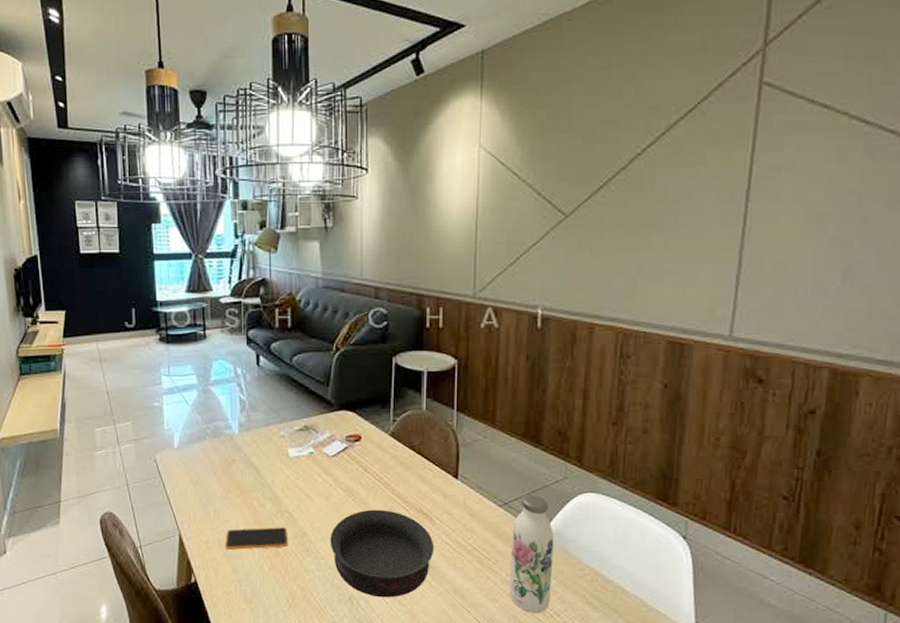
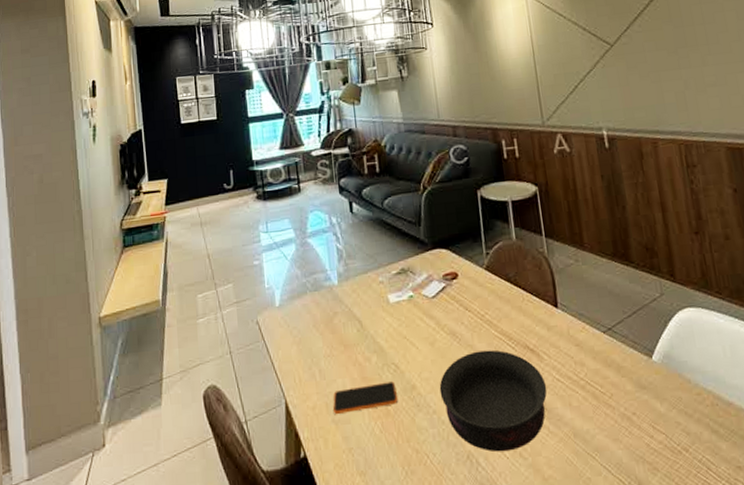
water bottle: present [509,494,554,614] -> none [620,315,676,452]

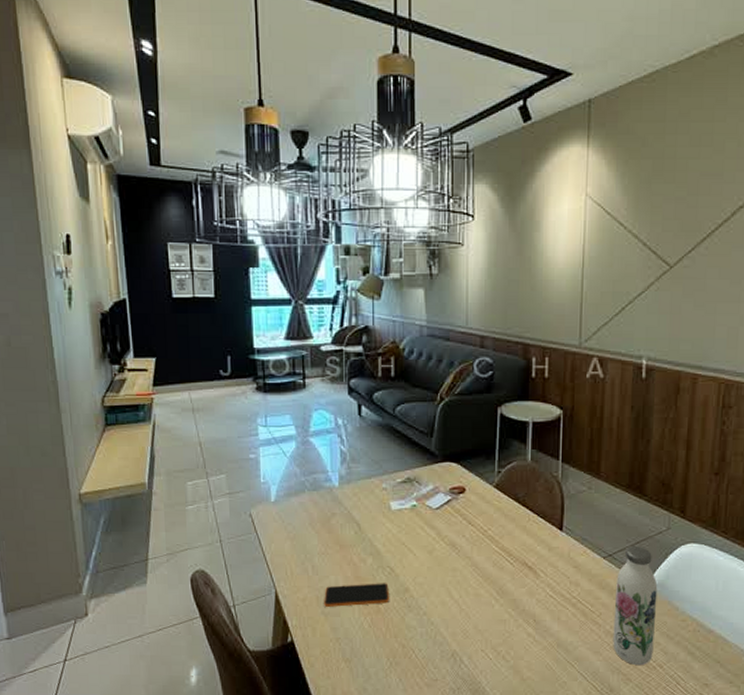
bowl: present [439,350,547,452] -> none [432,563,539,654]
water bottle: none [620,315,676,452] -> present [613,545,658,666]

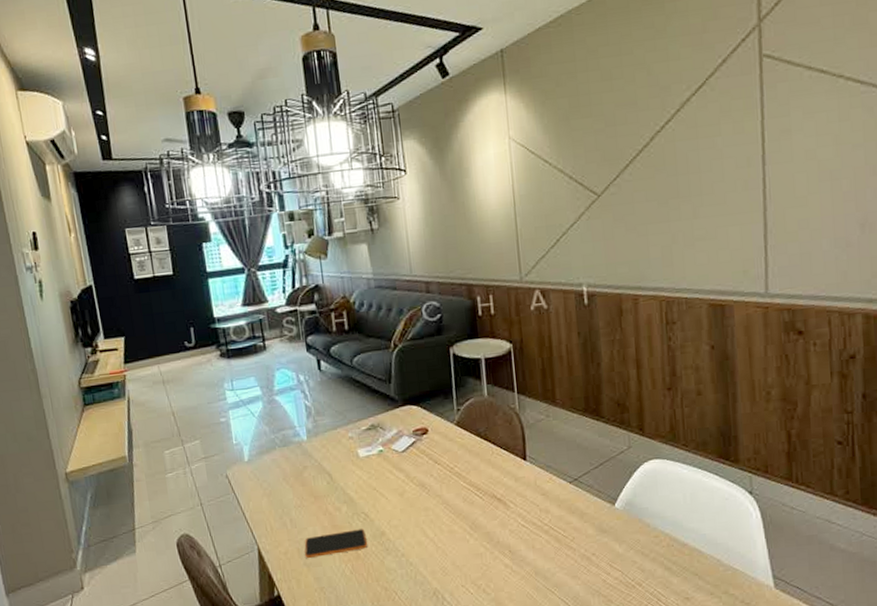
water bottle: present [613,545,658,666] -> none [585,467,631,586]

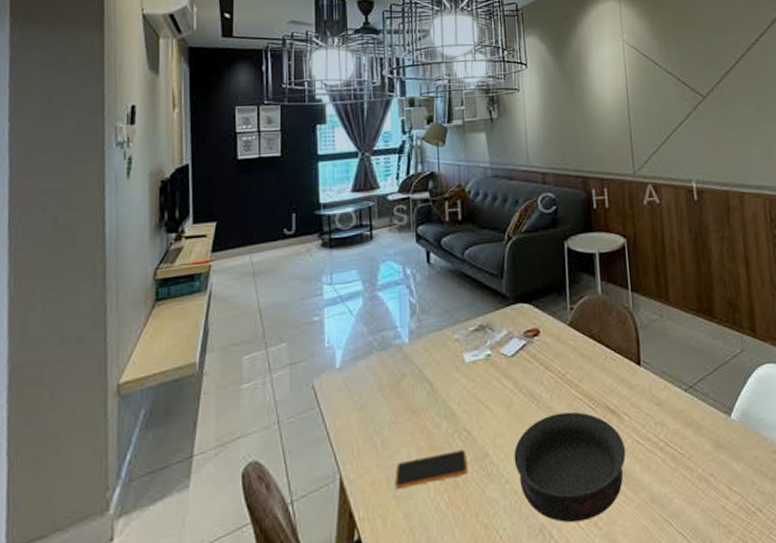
bowl: none [408,499,512,589] -> present [514,411,626,523]

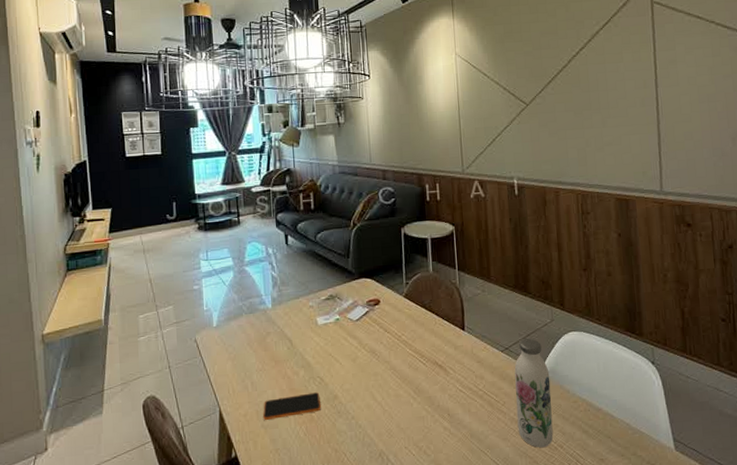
bowl: present [514,411,626,523] -> none [358,365,451,451]
water bottle: none [700,372,750,514] -> present [514,337,554,448]

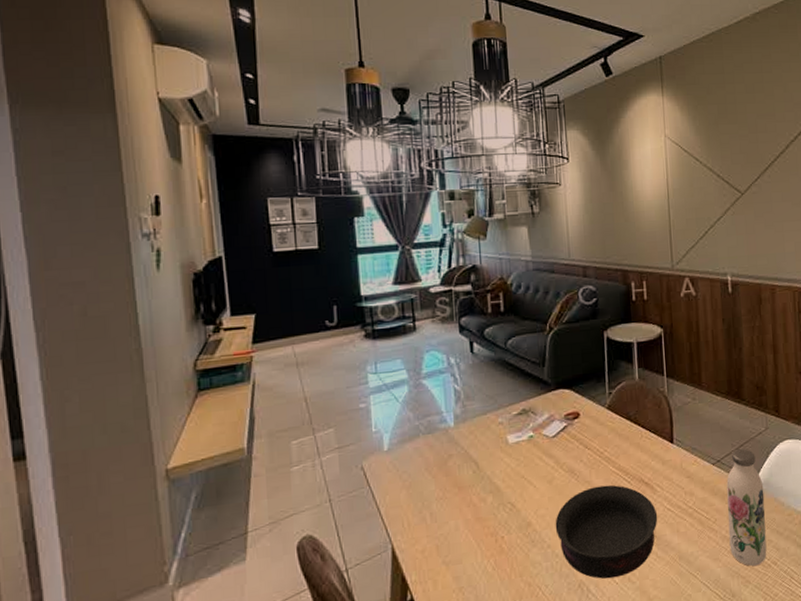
smartphone: present [263,392,321,420] -> none [444,520,512,555]
bowl: none [358,365,451,451] -> present [555,485,658,579]

